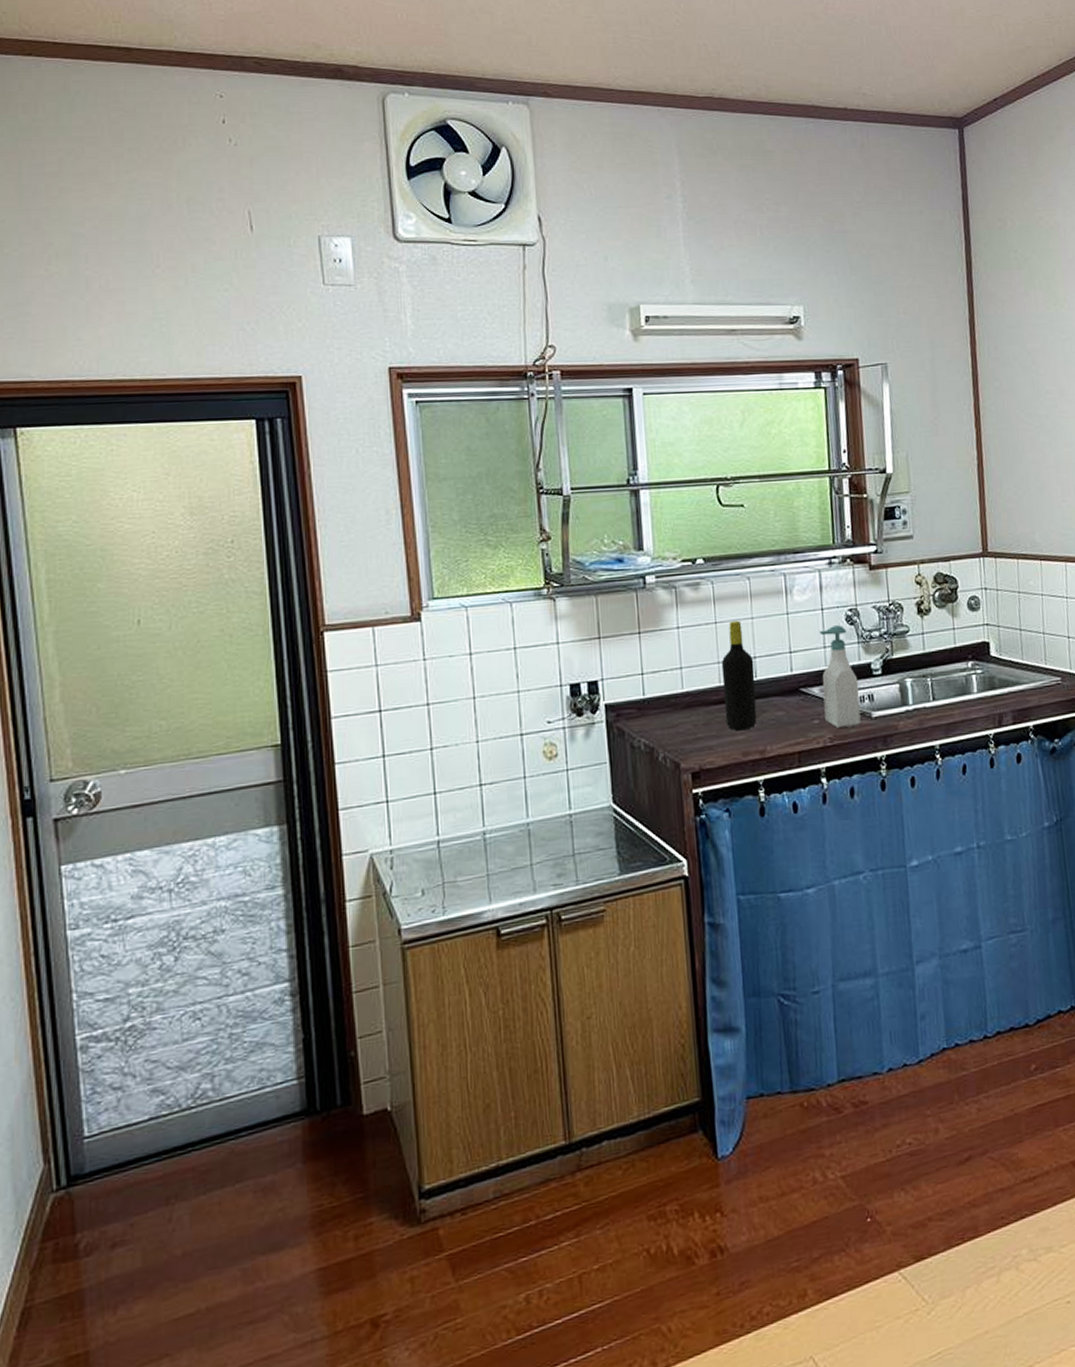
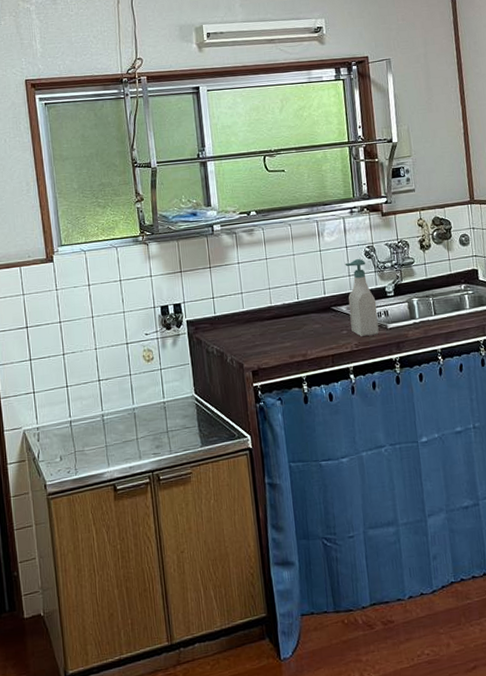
bottle: present [721,620,757,730] -> none [271,257,300,339]

